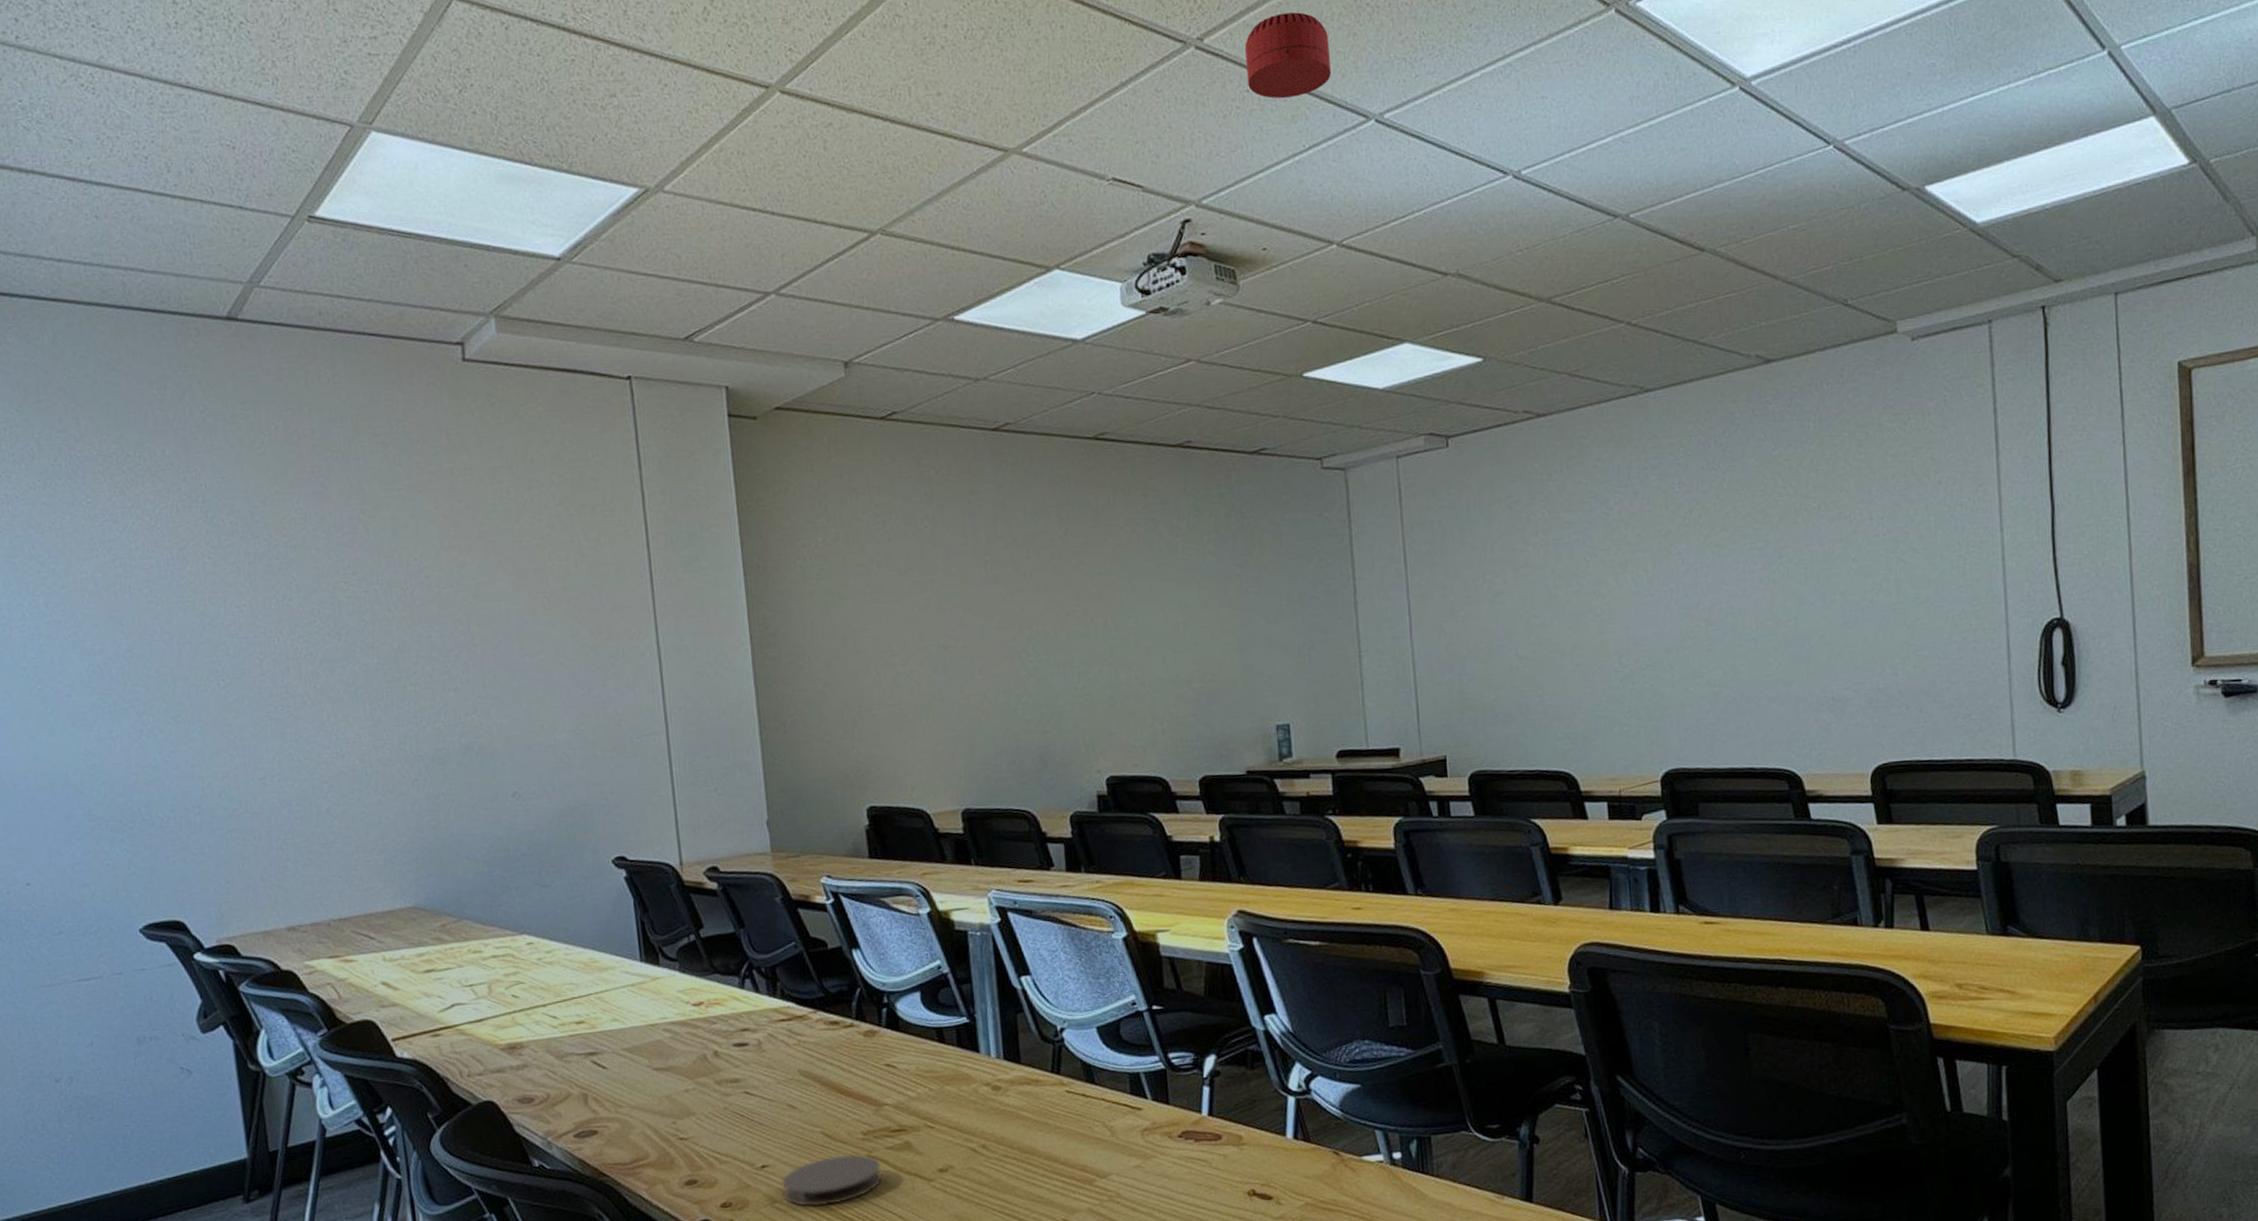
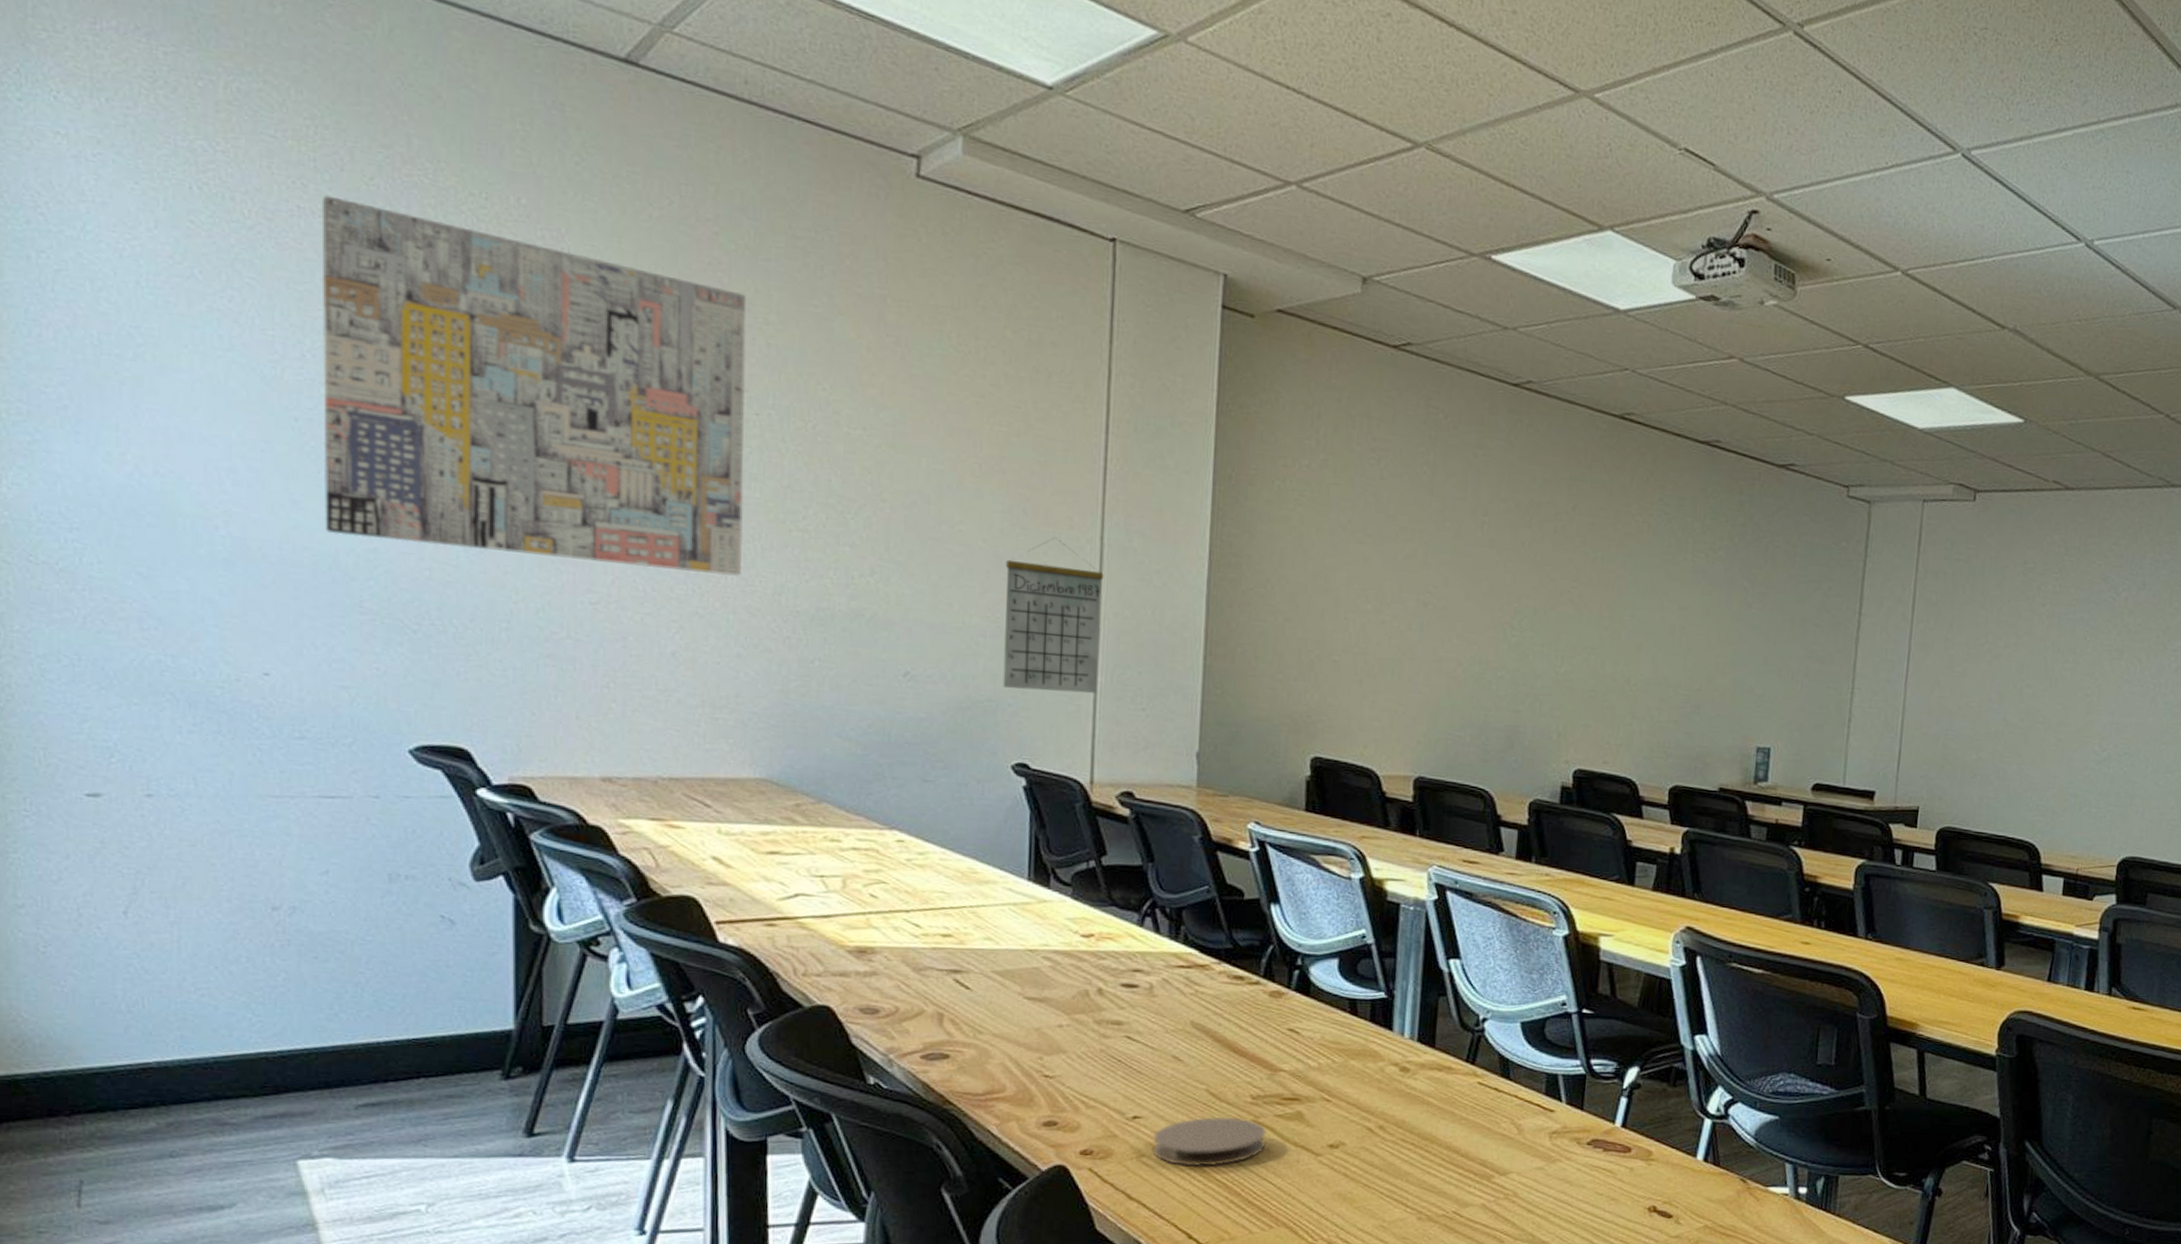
wall art: none [21,481,372,758] -> present [321,195,747,576]
calendar: none [581,649,673,792] -> present [1003,537,1104,693]
smoke detector: present [1244,12,1332,99] -> none [1841,19,1931,111]

